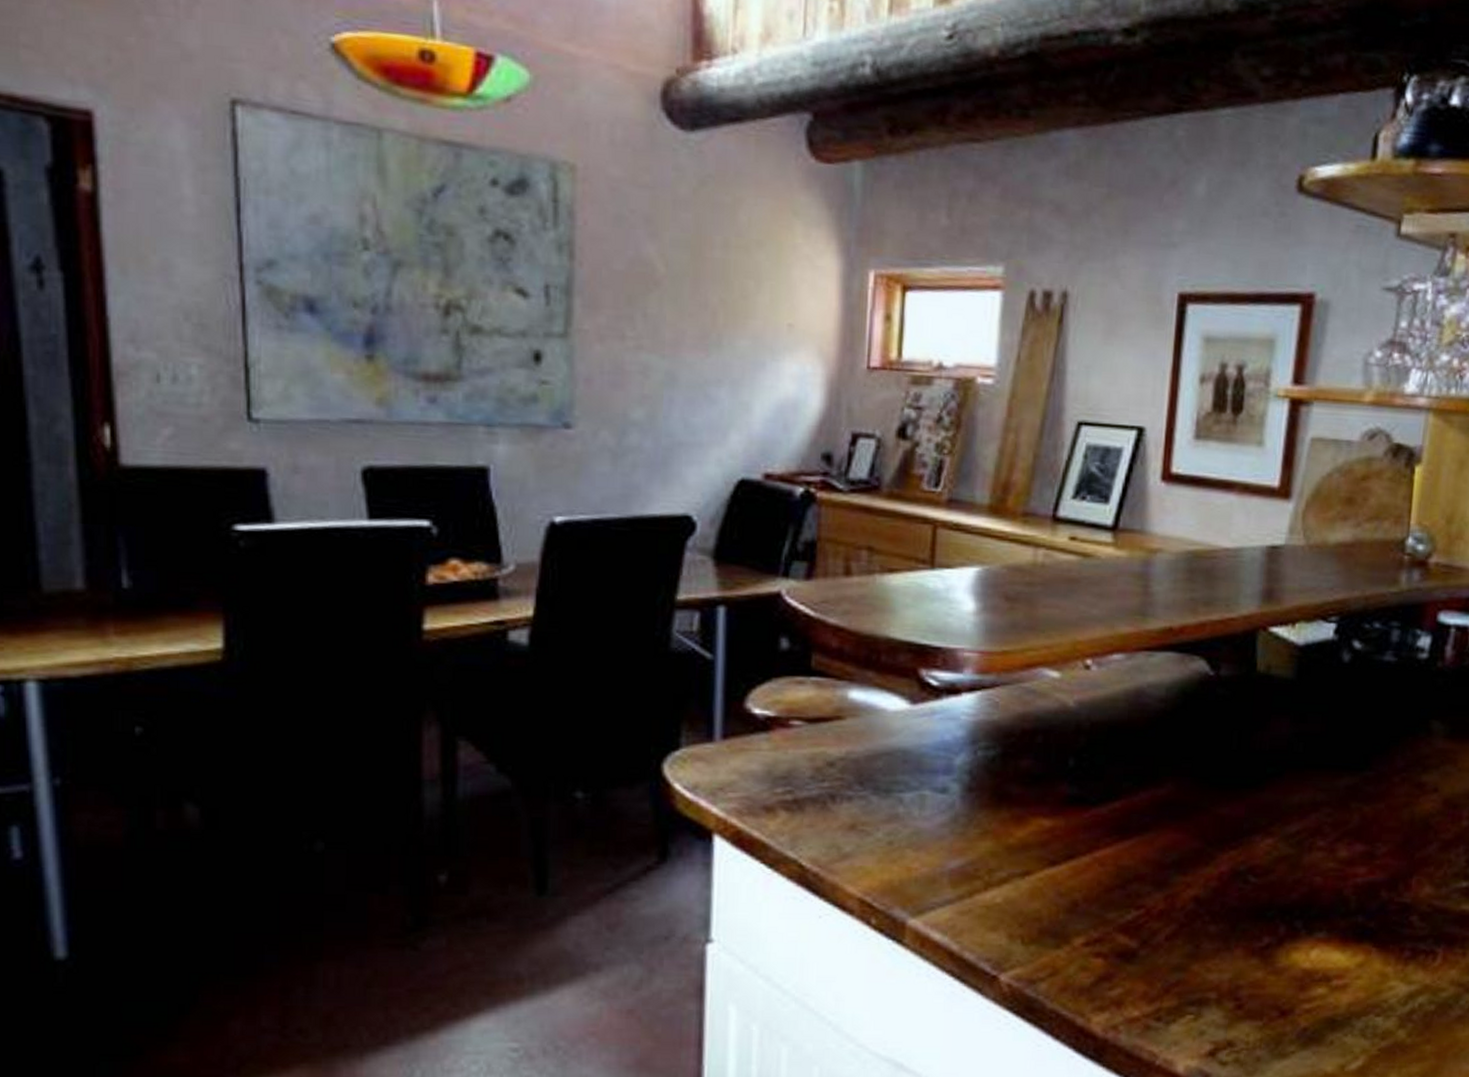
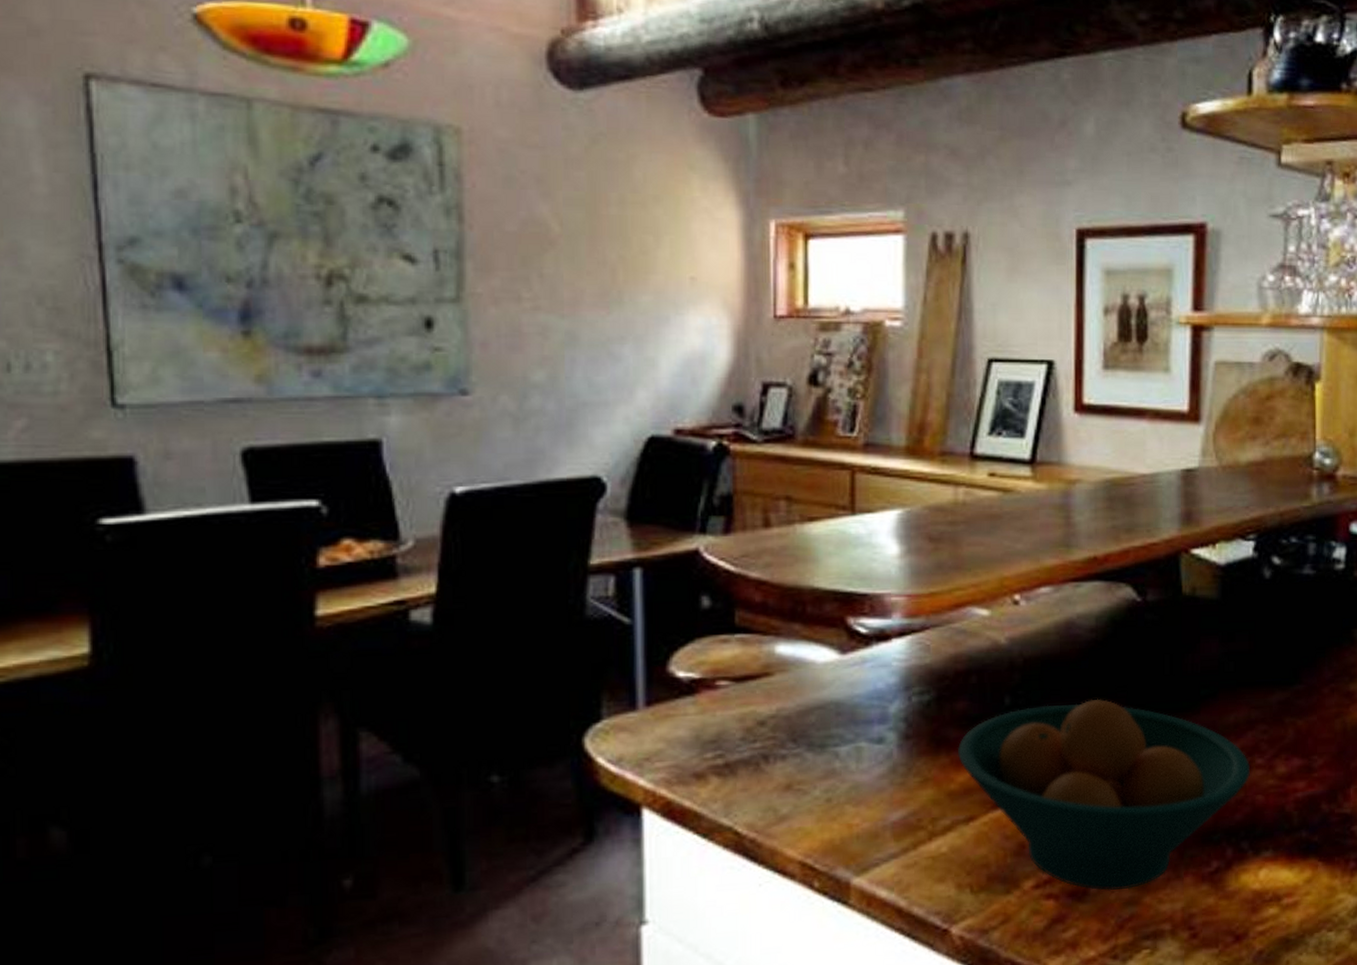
fruit bowl: none [1018,768,1312,956] -> present [957,698,1251,891]

